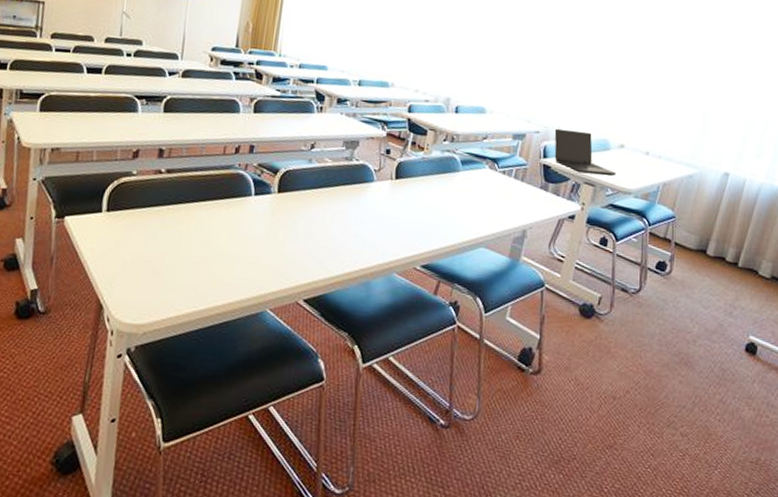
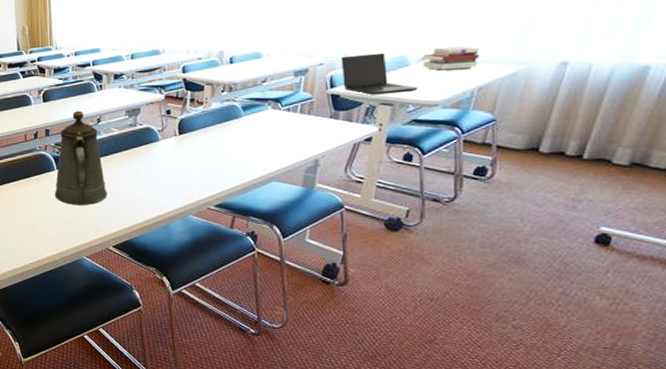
coffee pot: none [246,130,309,245] -> present [54,110,107,205]
books: none [621,137,666,165] -> present [422,46,481,71]

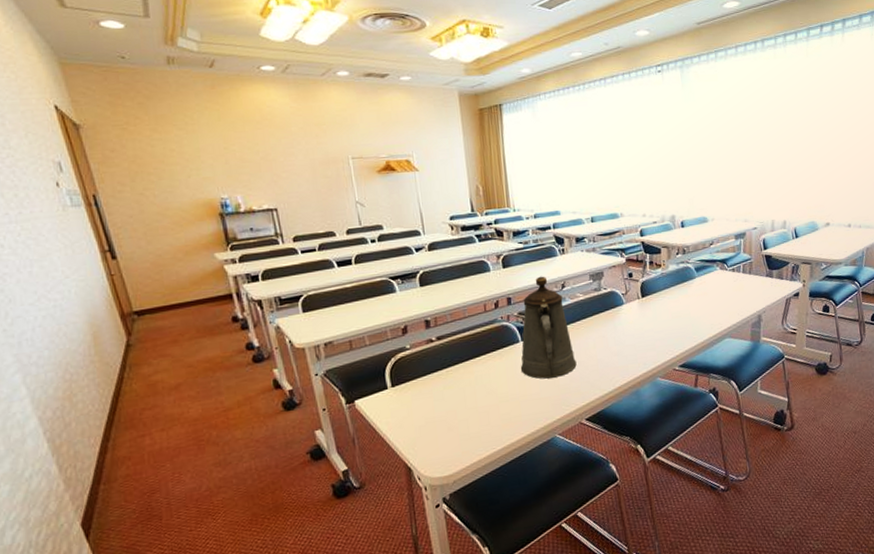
laptop: present [340,52,418,95] -> none [769,218,827,256]
books: present [422,46,481,71] -> none [827,214,865,234]

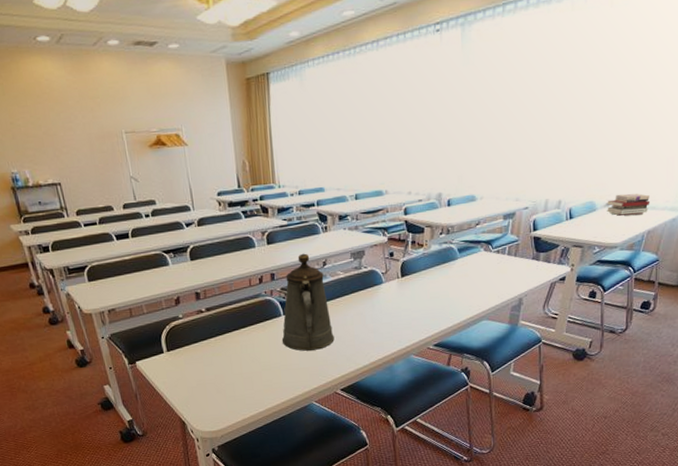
books: none [827,214,865,234] -> present [607,193,651,216]

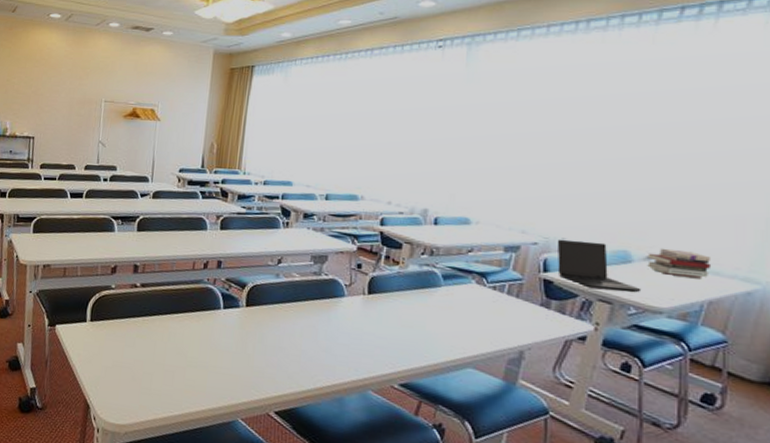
coffee pot: present [281,253,334,351] -> none [216,246,277,358]
laptop: none [542,198,603,238] -> present [557,239,642,292]

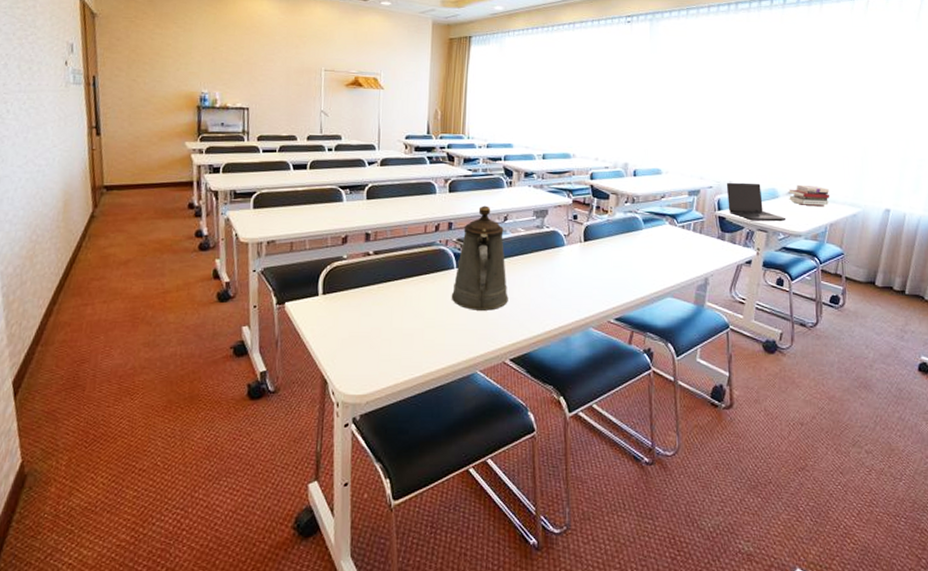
coffee pot: none [216,246,277,358] -> present [451,205,508,311]

